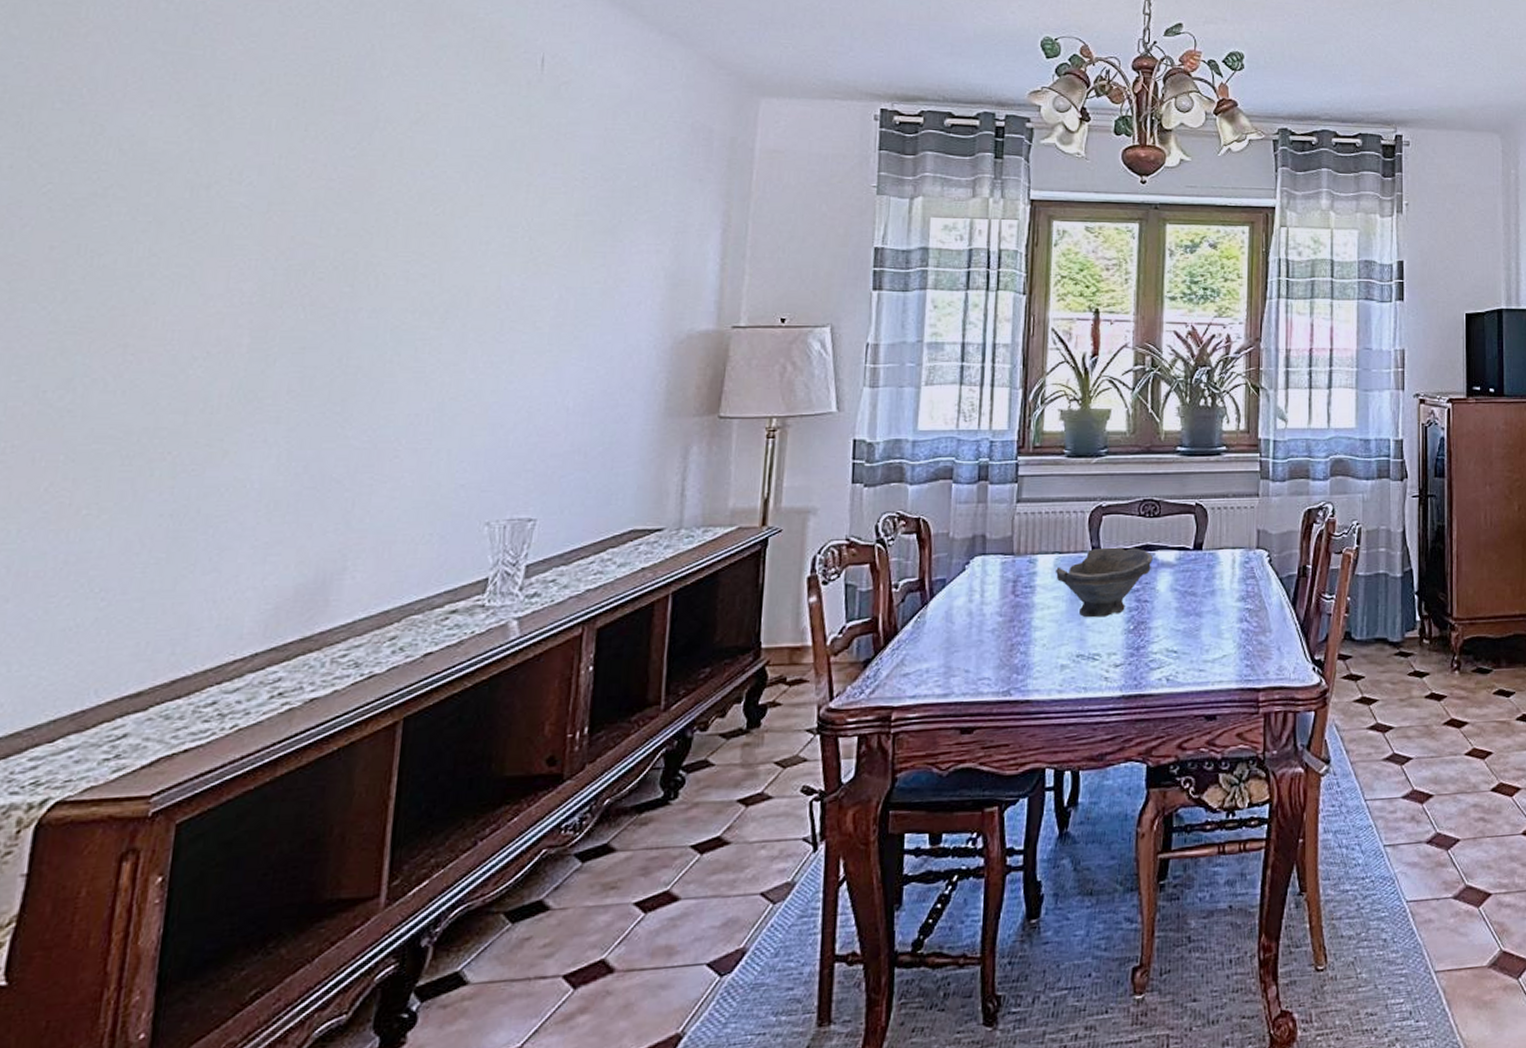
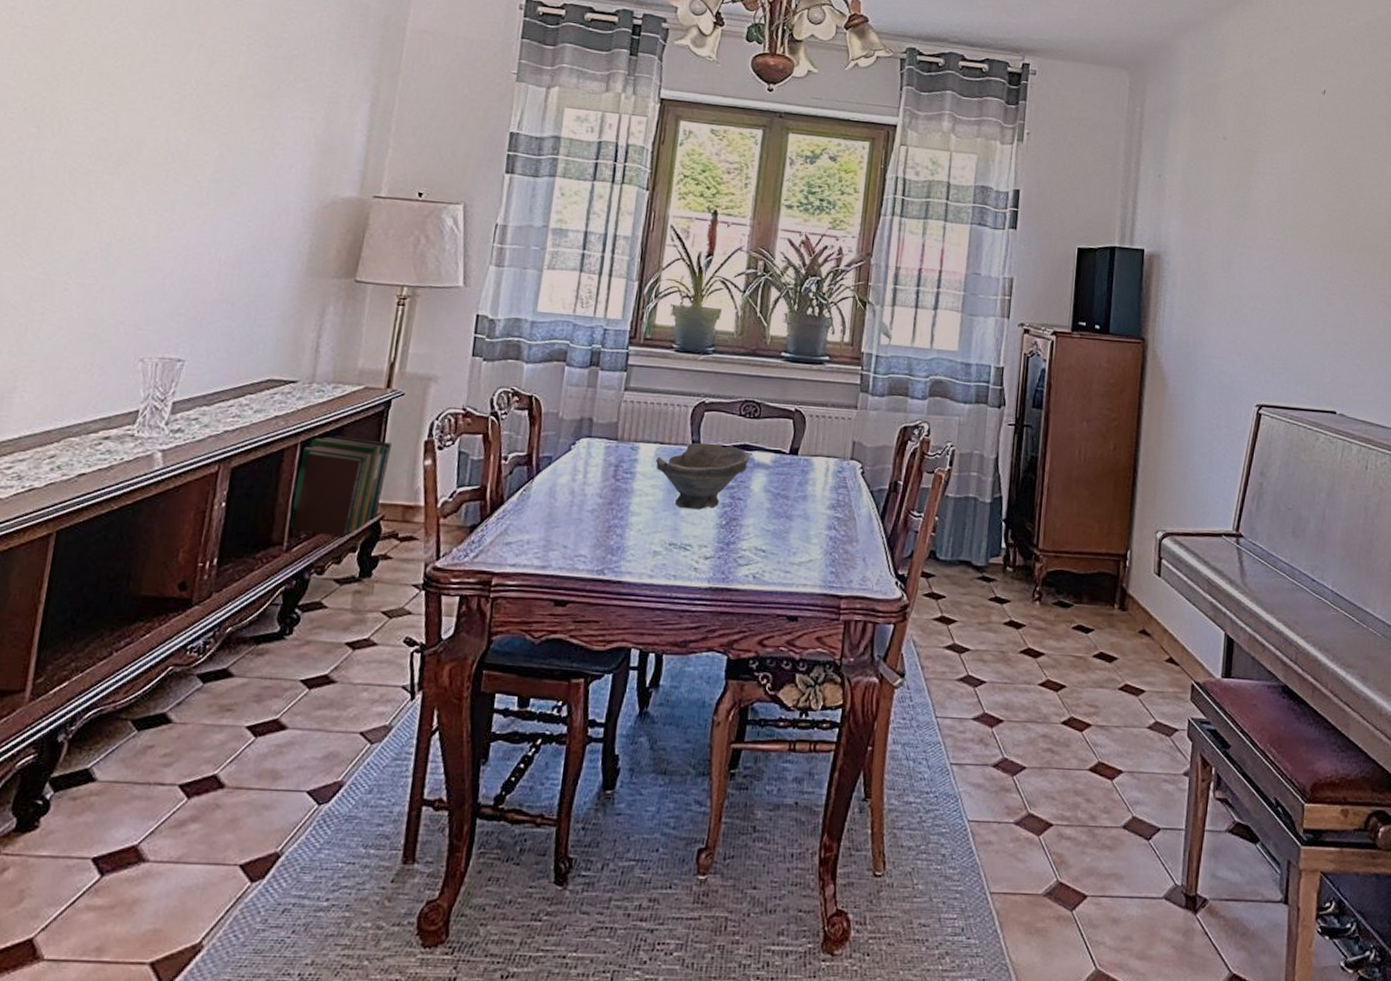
books: none [665,580,772,689] -> present [289,434,392,538]

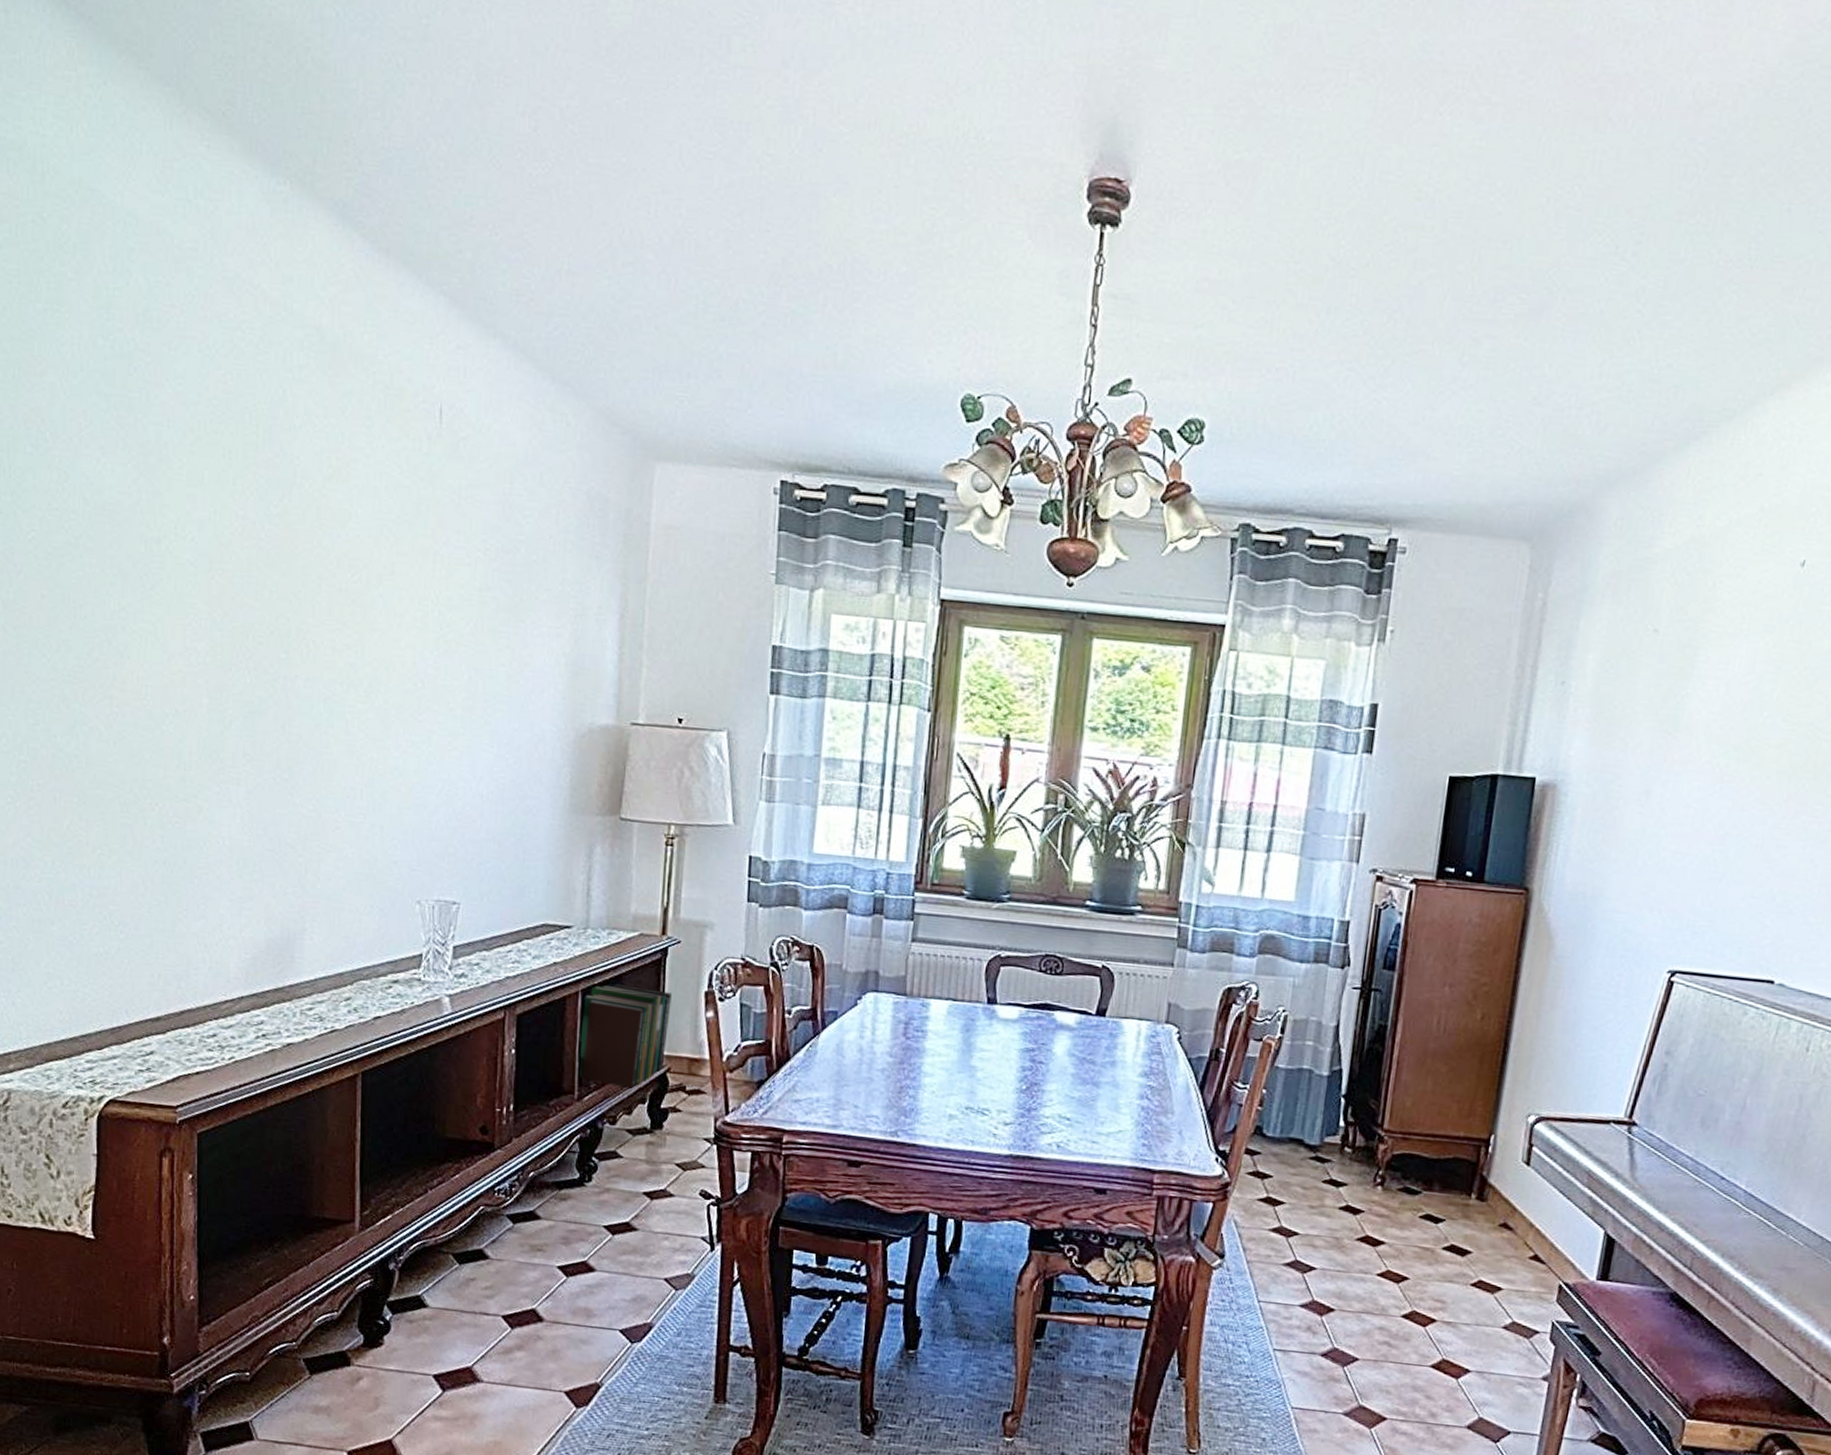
bowl: present [655,442,750,510] -> none [947,1000,1051,1073]

